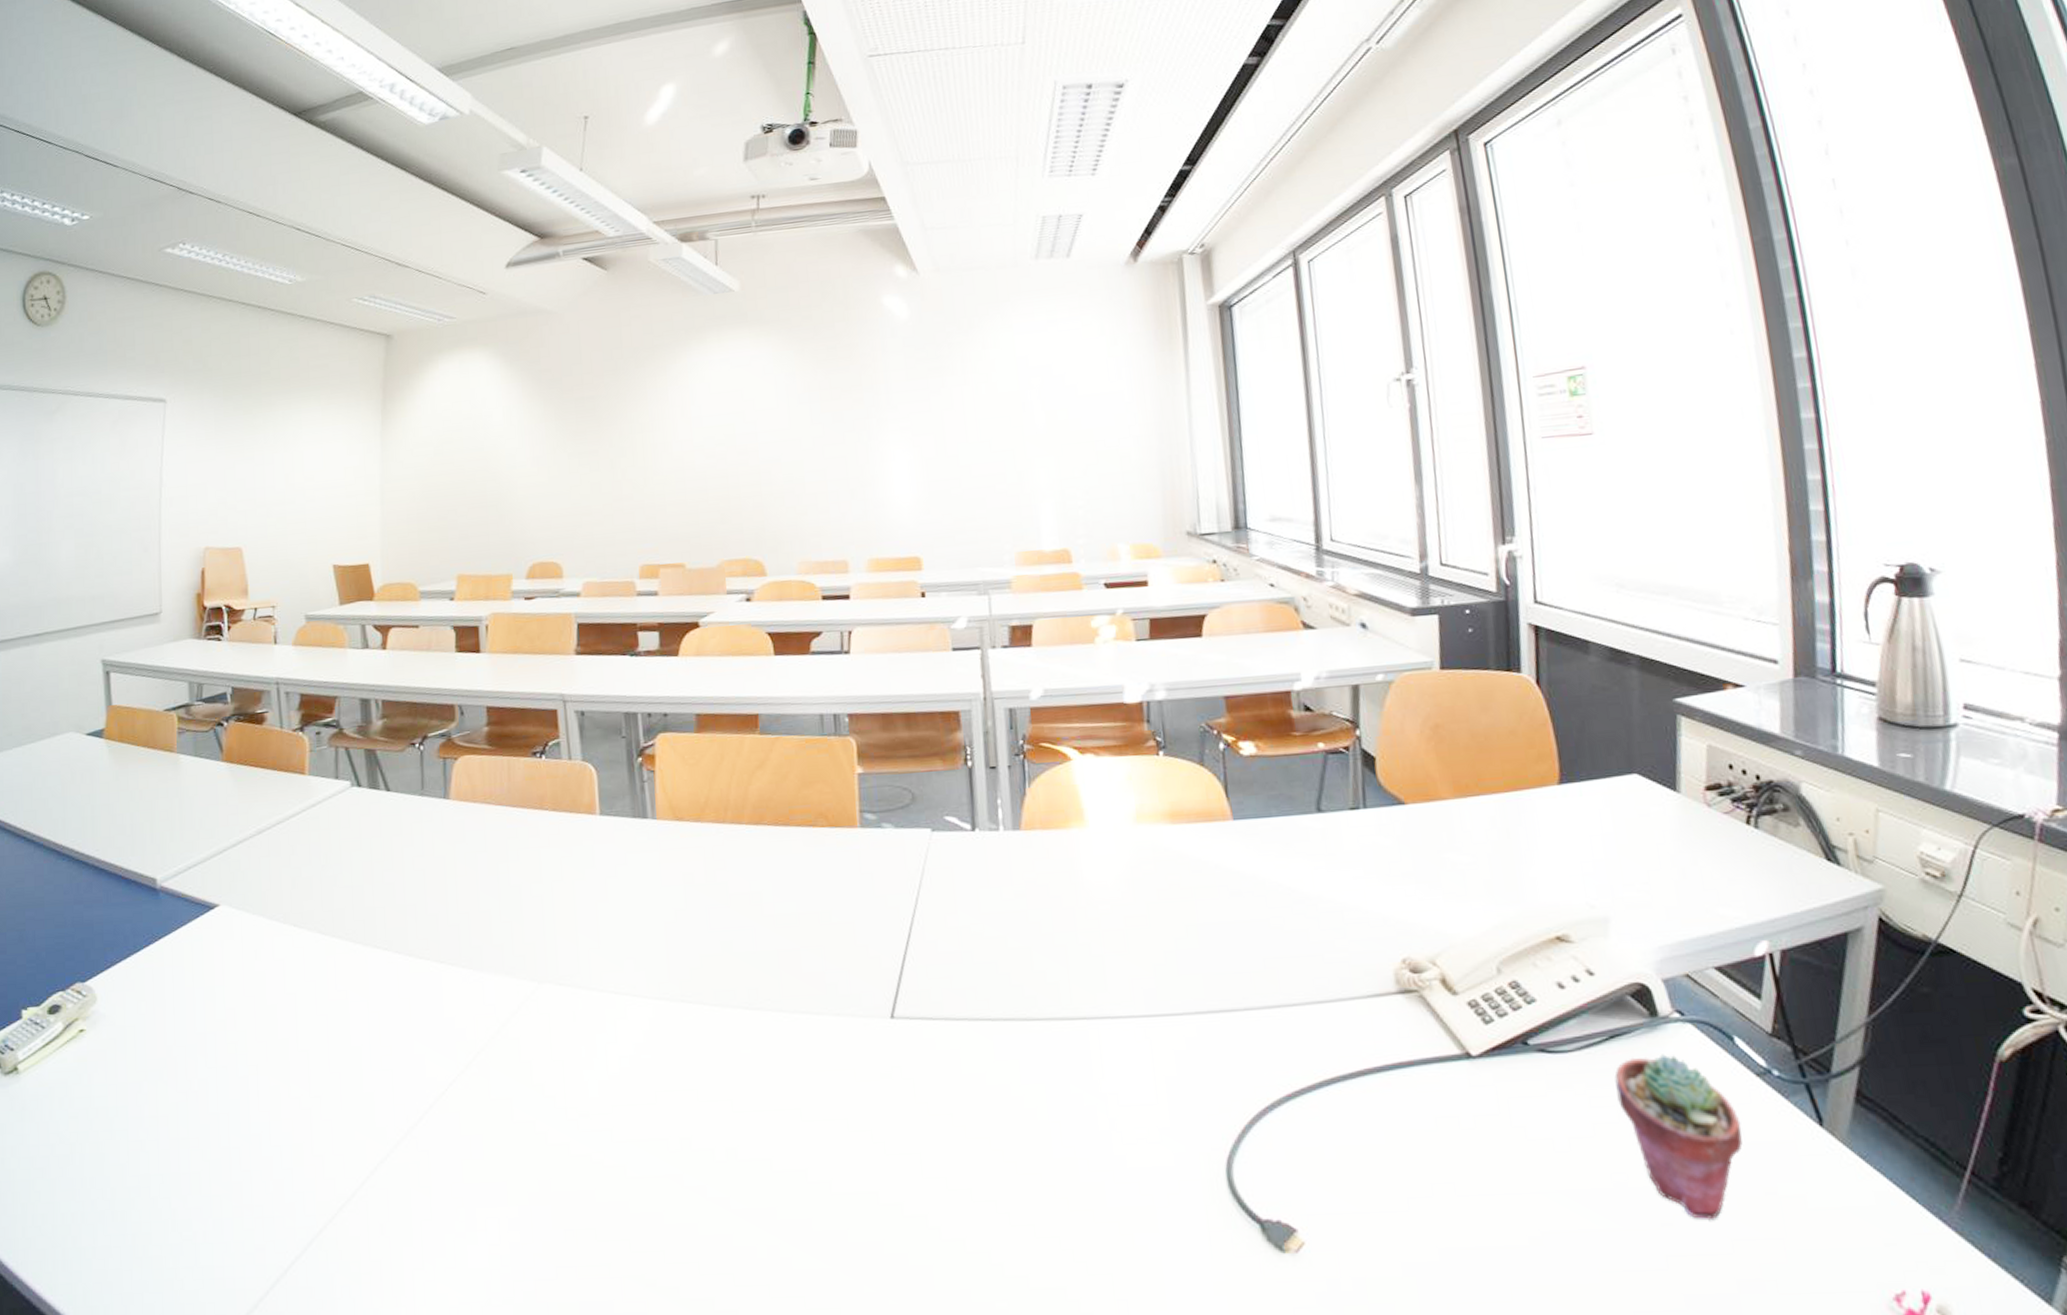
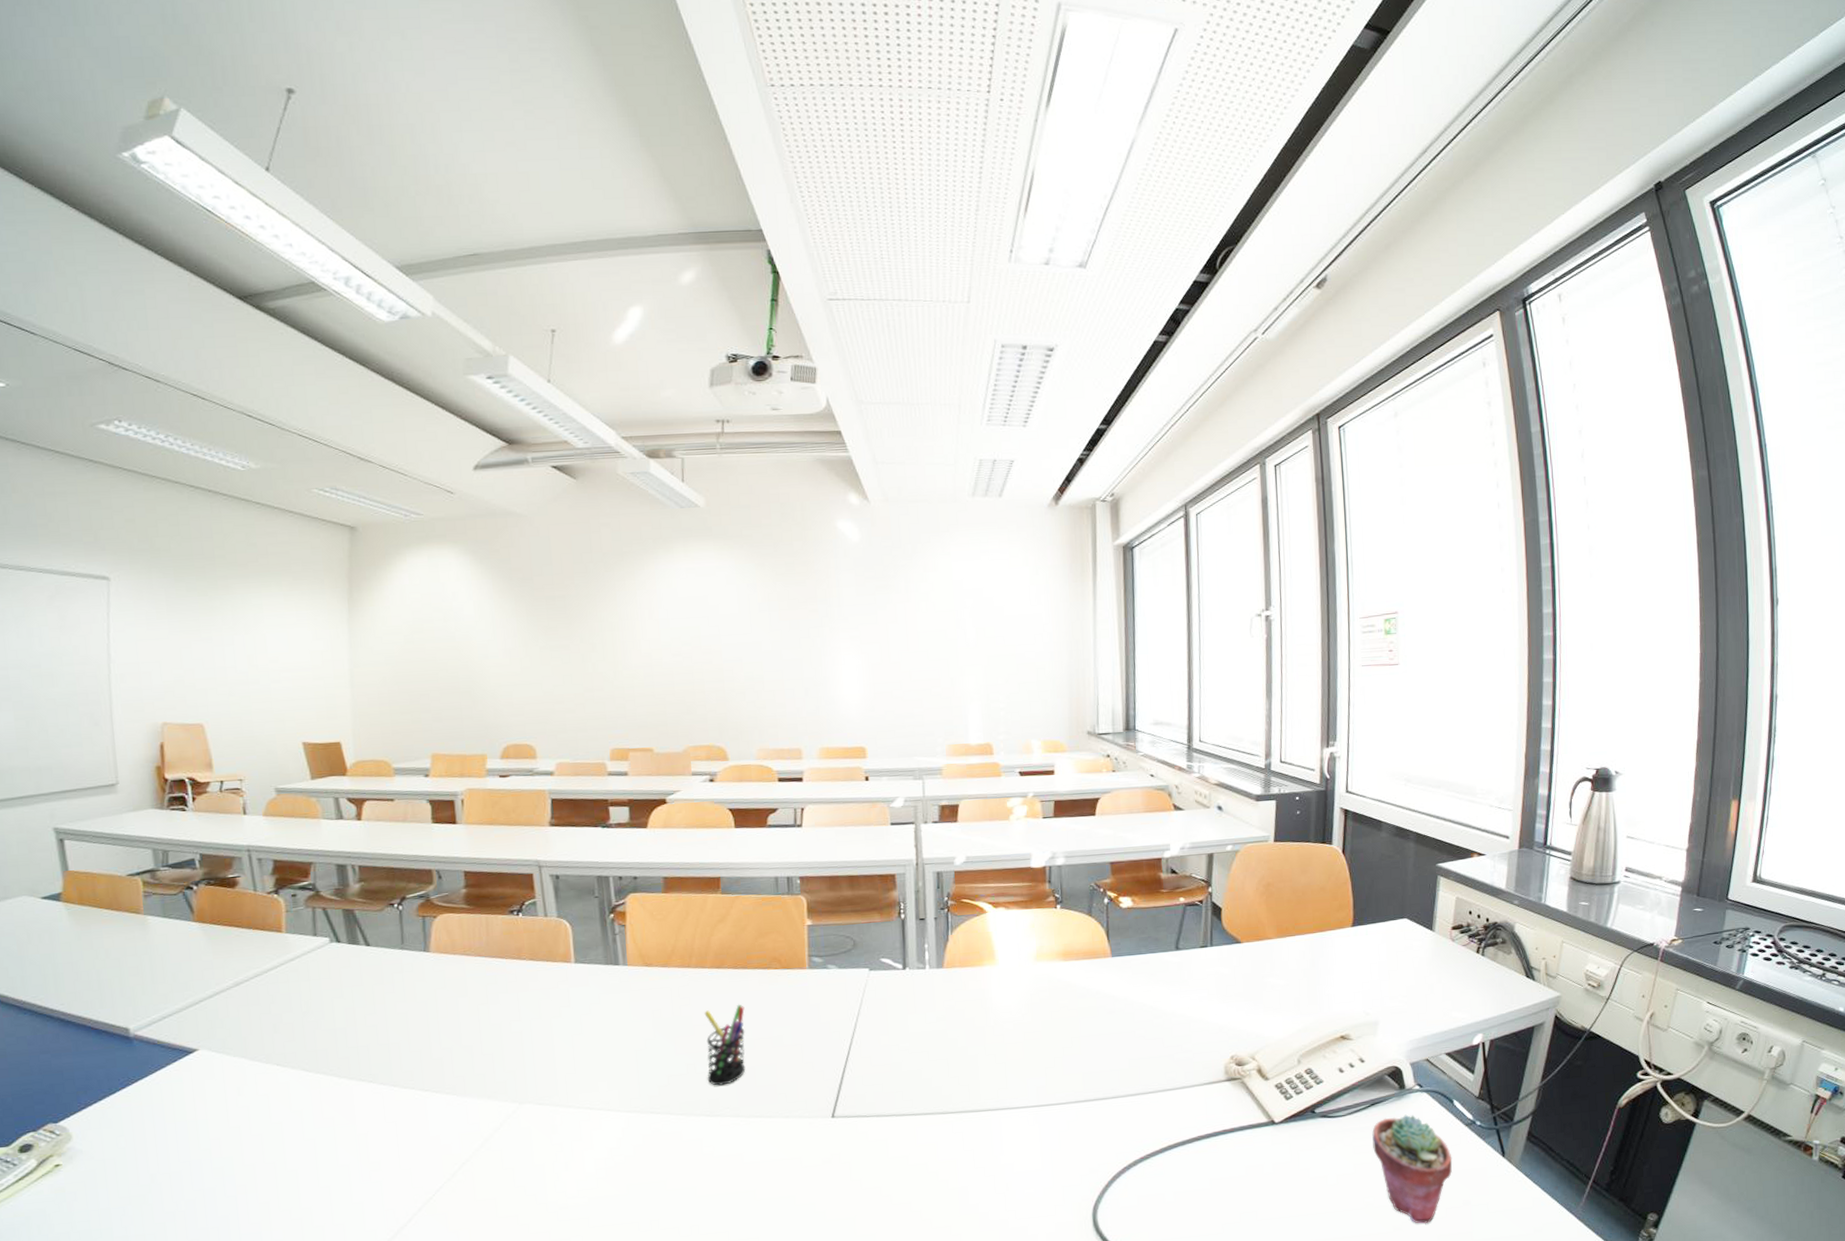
pen holder: none [741,869,789,971] -> present [704,1004,746,1086]

